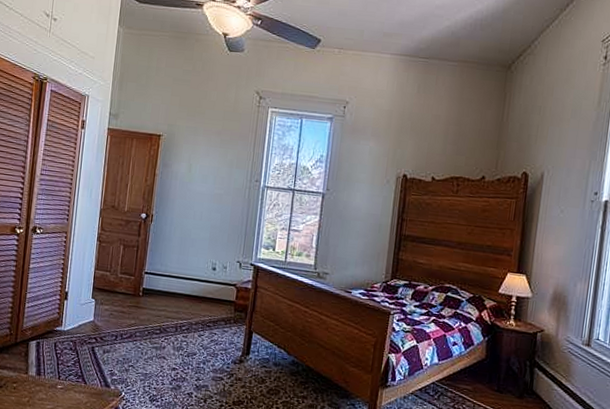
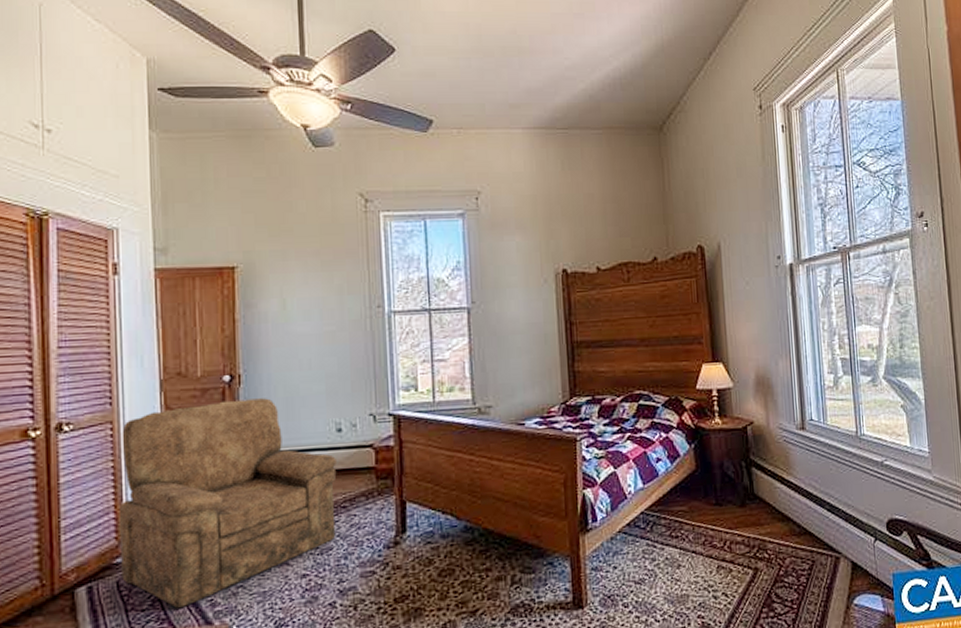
armchair: none [58,230,209,371] -> present [120,398,337,608]

